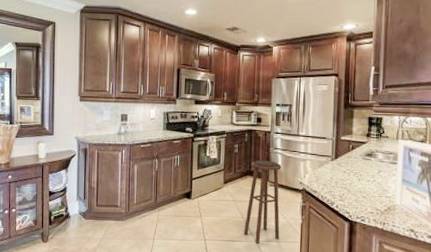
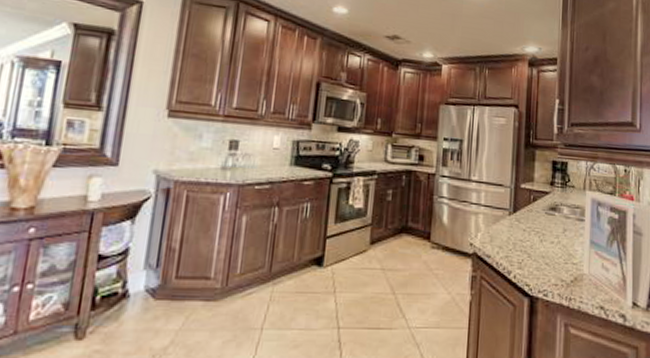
stool: present [243,160,282,244] -> none [393,211,447,332]

